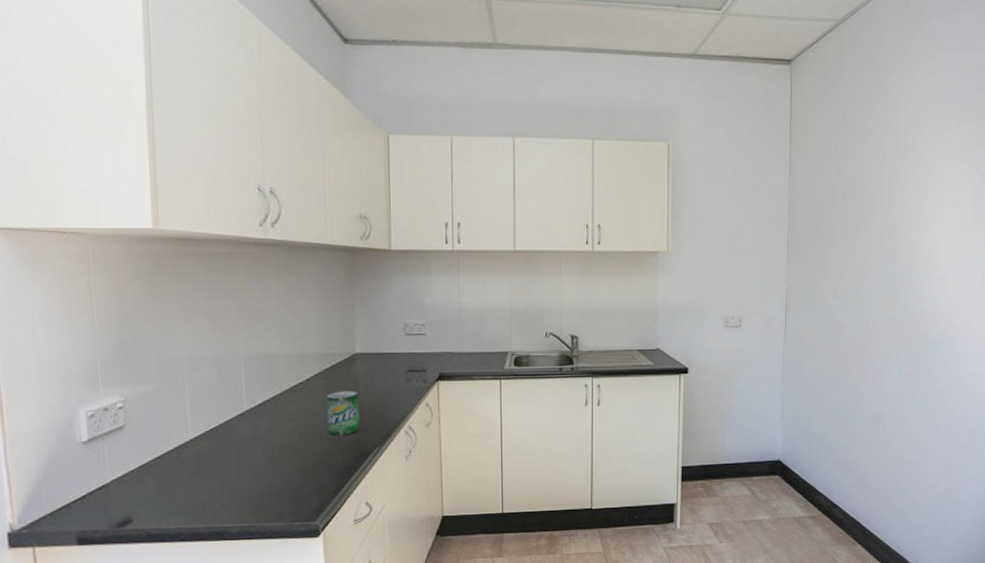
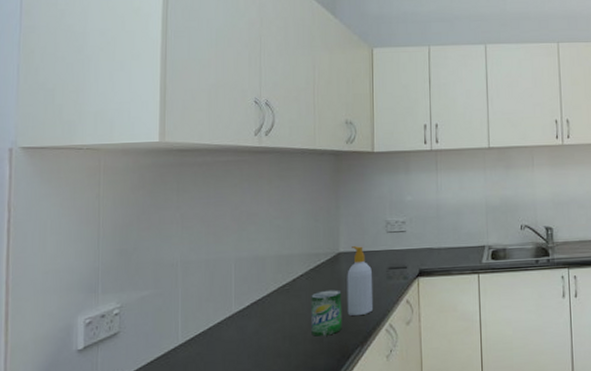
soap bottle: none [363,348,391,417] -> present [347,246,372,316]

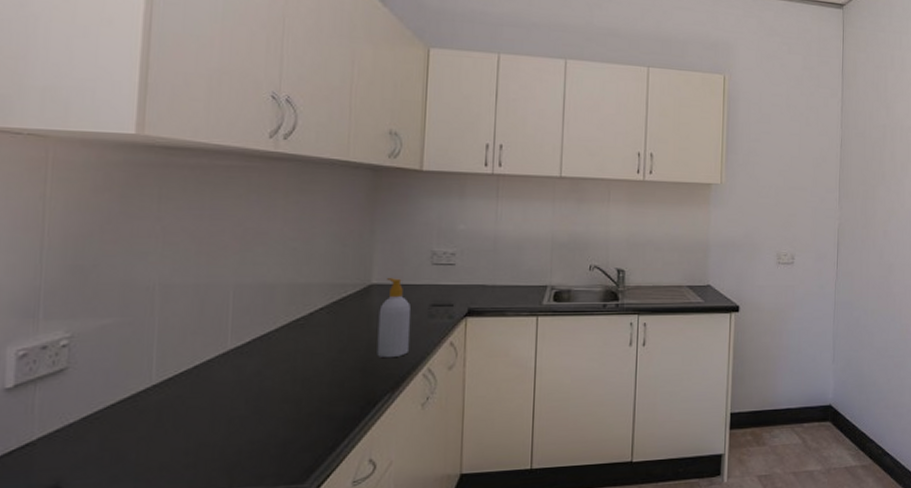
beverage can: present [311,289,342,337] -> none [330,327,371,380]

